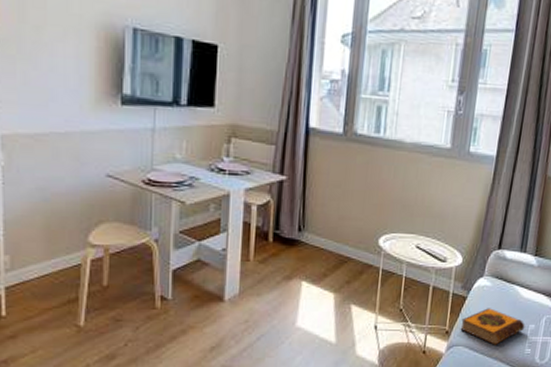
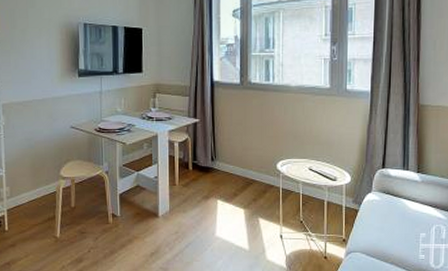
hardback book: present [460,308,525,345] -> none [356,219,416,252]

